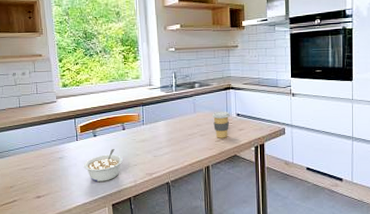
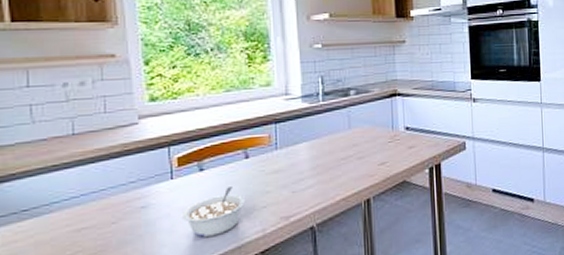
coffee cup: present [212,111,230,138] -> none [373,124,397,161]

